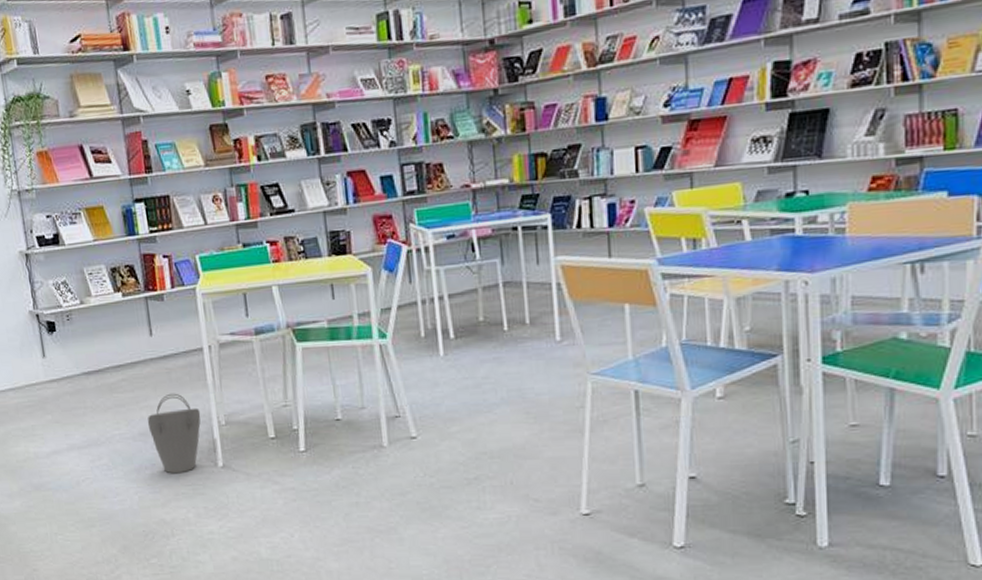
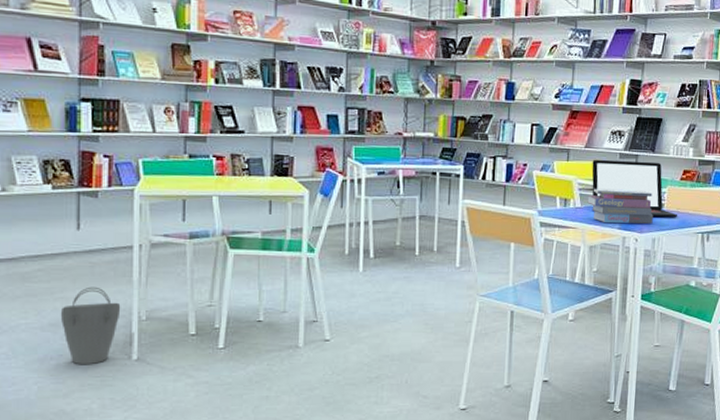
books: none [726,212,830,265] -> present [587,188,653,224]
laptop: none [727,170,870,249] -> present [591,159,678,218]

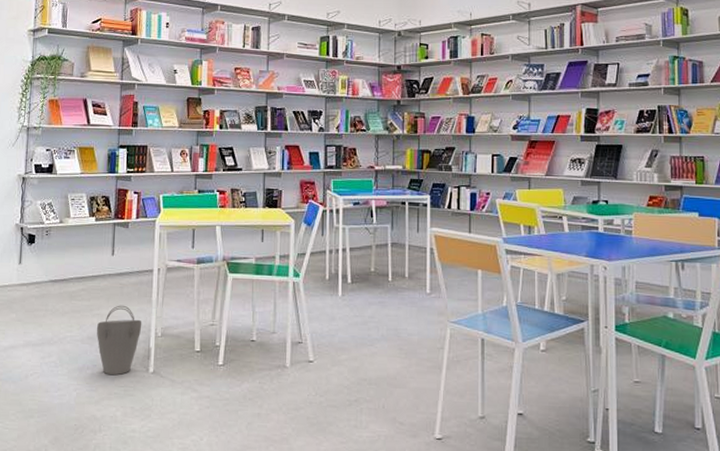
books: present [587,188,653,224] -> none [551,215,621,252]
laptop: present [591,159,678,218] -> none [554,186,648,246]

